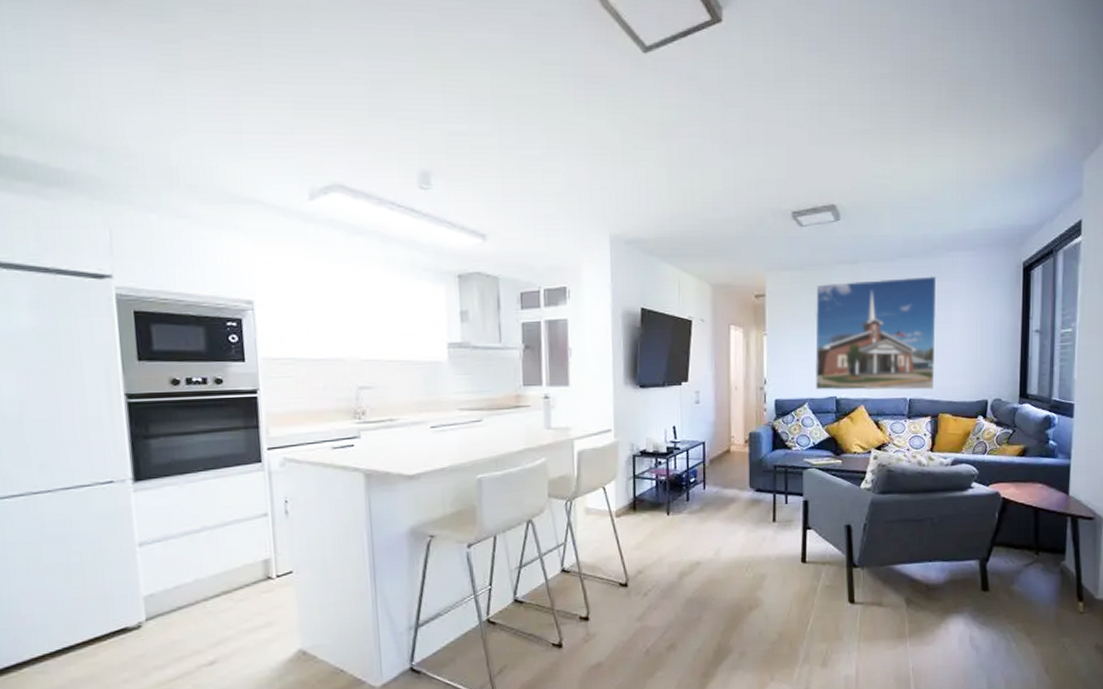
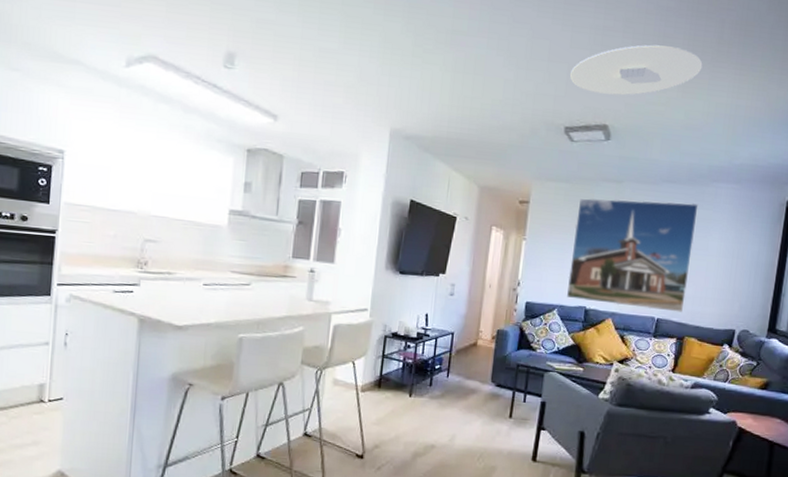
ceiling light: none [791,115,924,174] -> present [570,44,703,96]

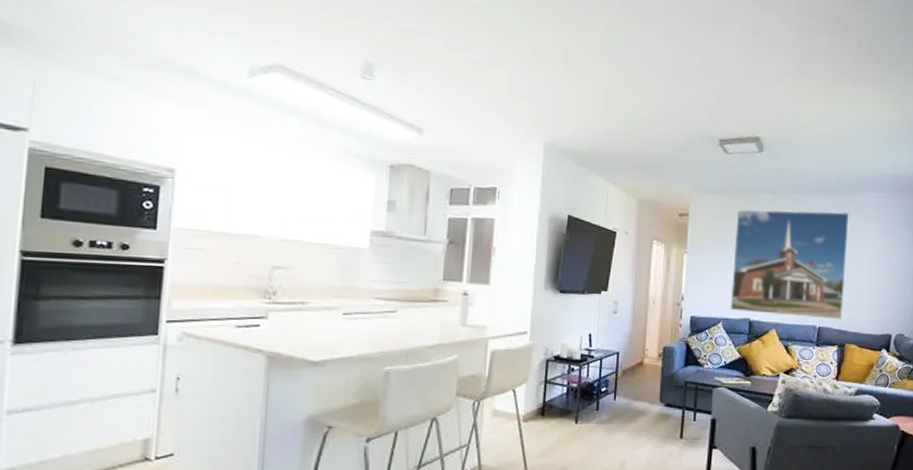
ceiling light: present [570,44,703,96] -> none [722,60,844,109]

